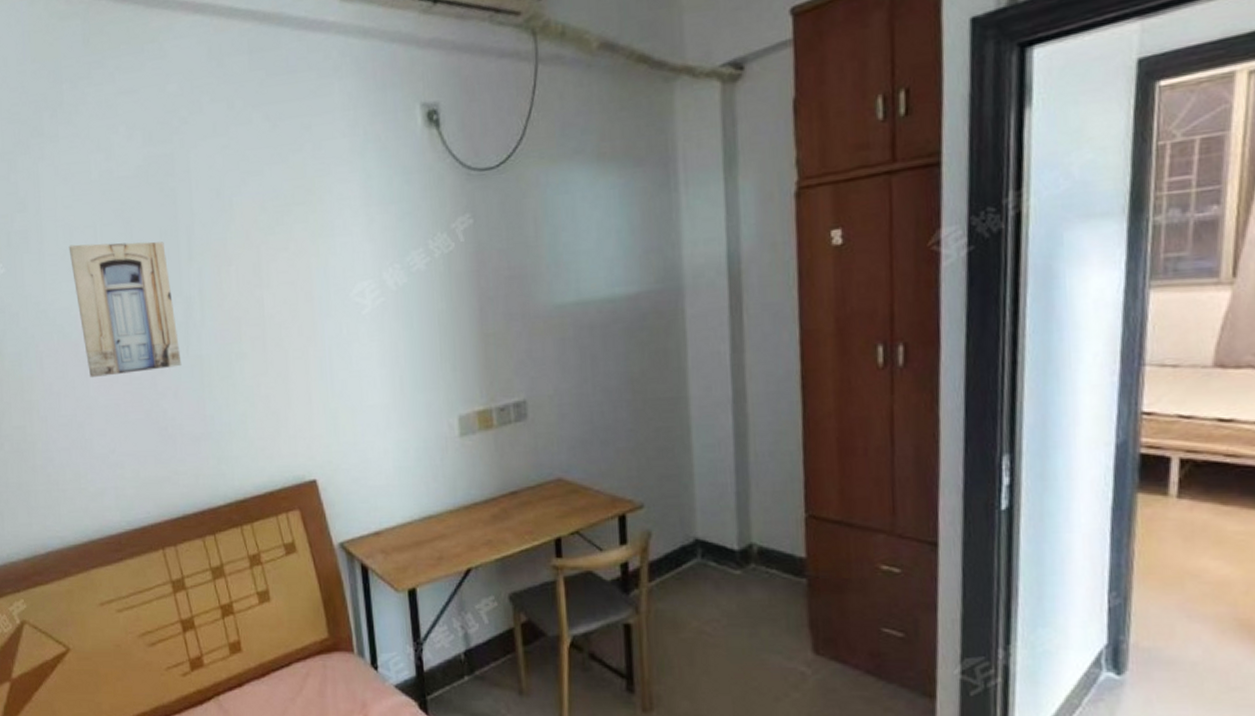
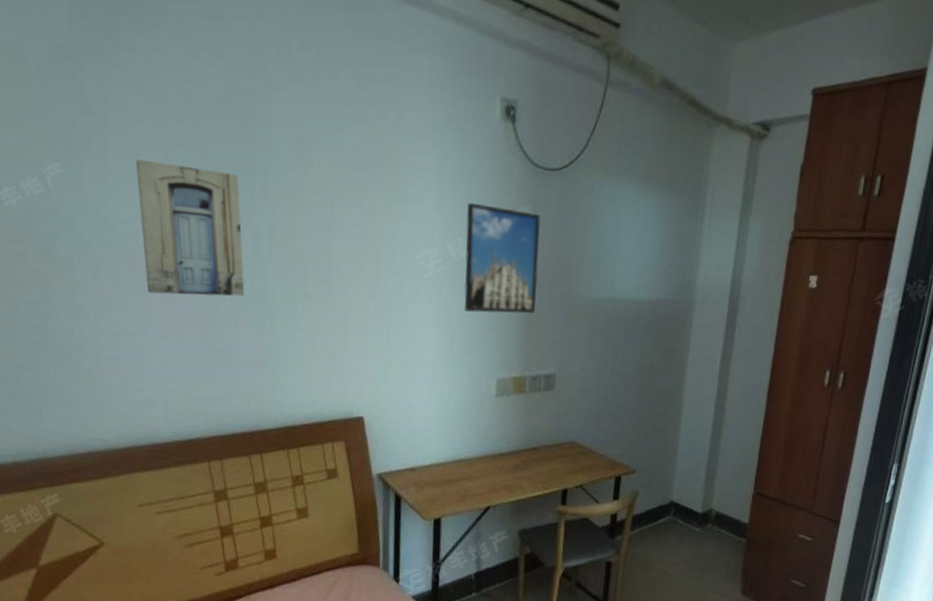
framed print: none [399,221,492,344] -> present [464,202,541,314]

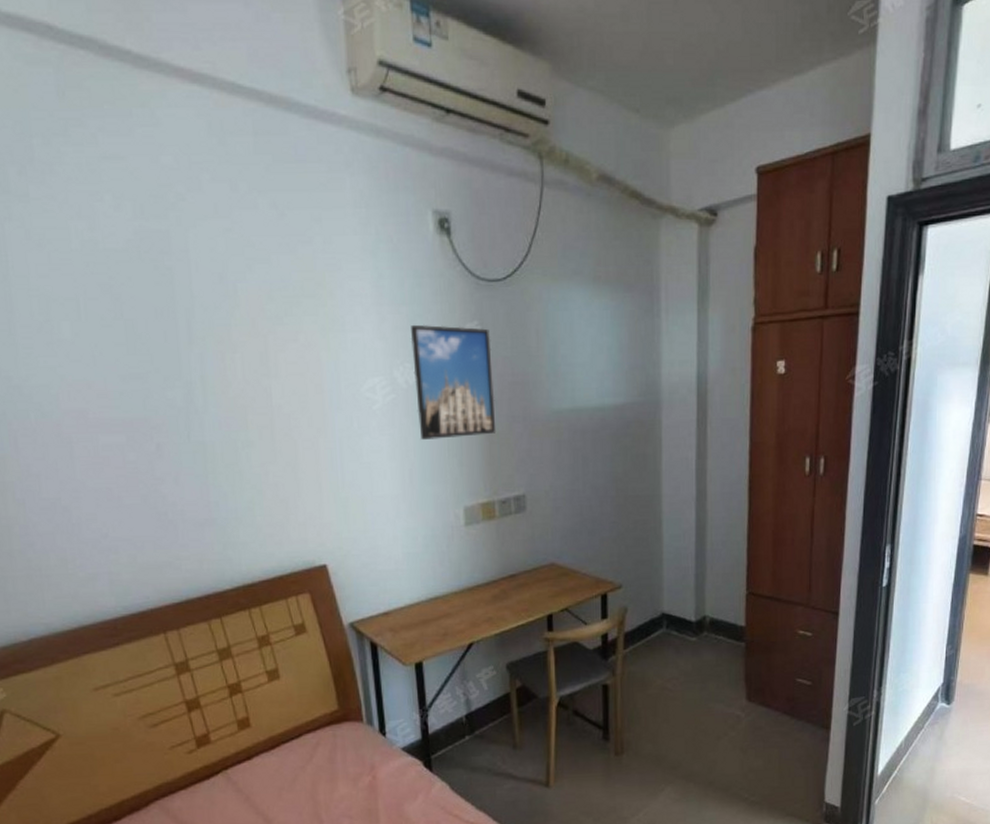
wall art: present [135,159,245,297] -> none [45,317,183,460]

